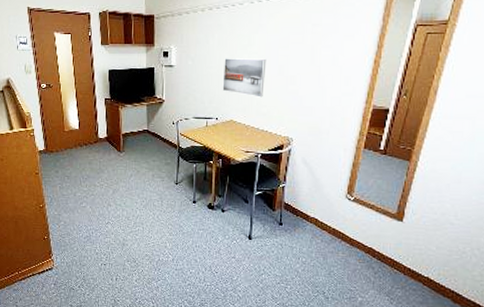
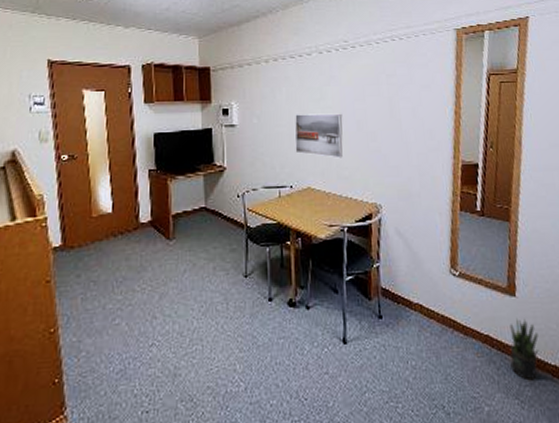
potted plant: none [387,237,417,284] -> present [509,317,539,379]

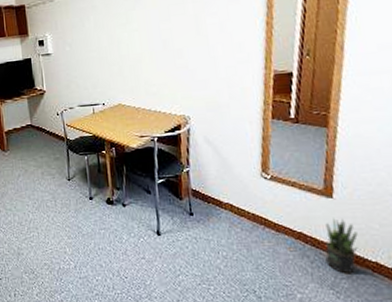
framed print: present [294,113,343,158] -> none [103,34,150,77]

